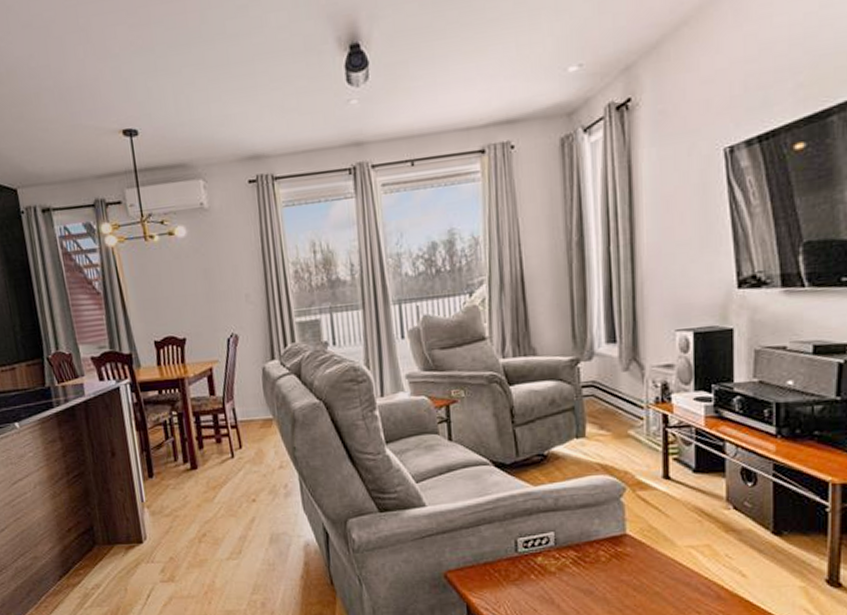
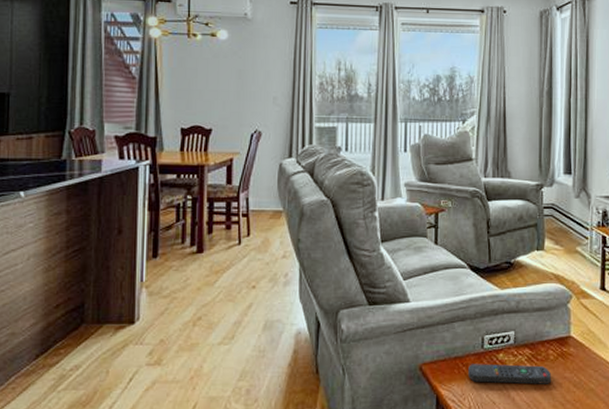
remote control: none [501,568,605,590] -> present [468,364,552,385]

